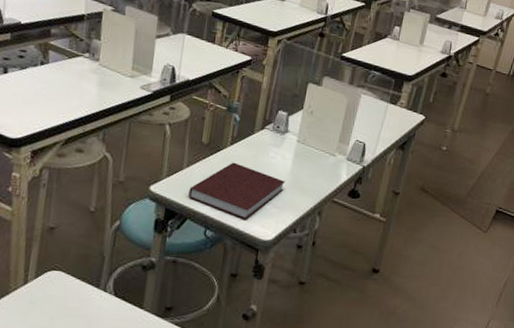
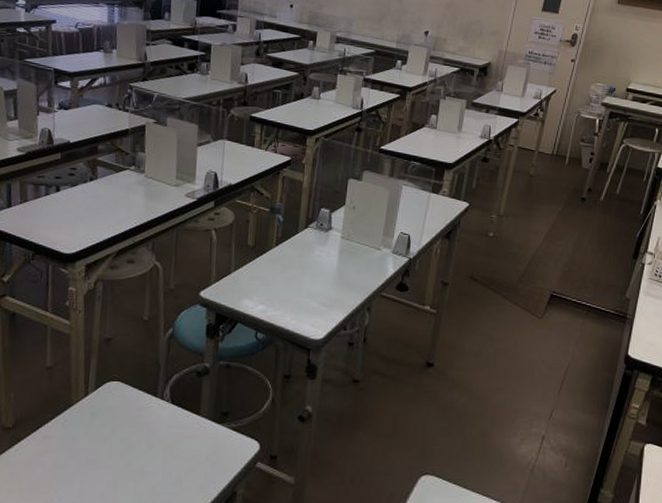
notebook: present [188,162,285,220] -> none [237,263,332,320]

